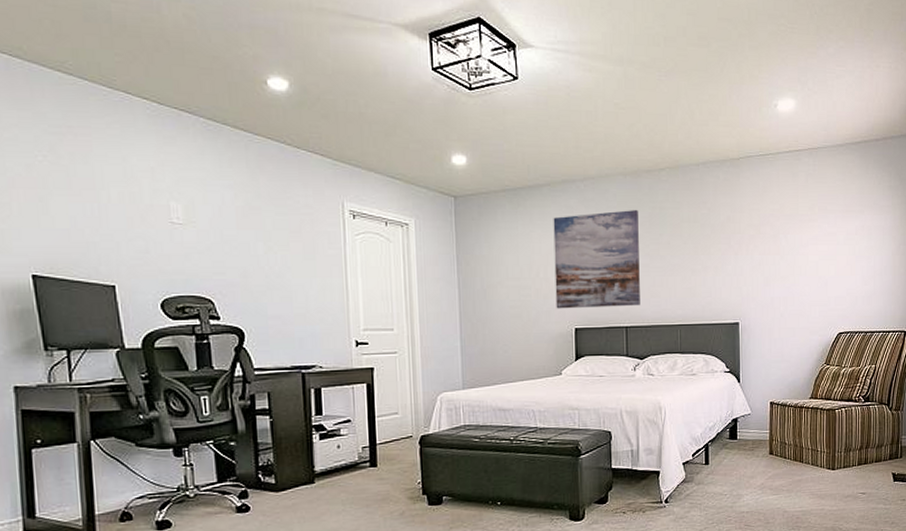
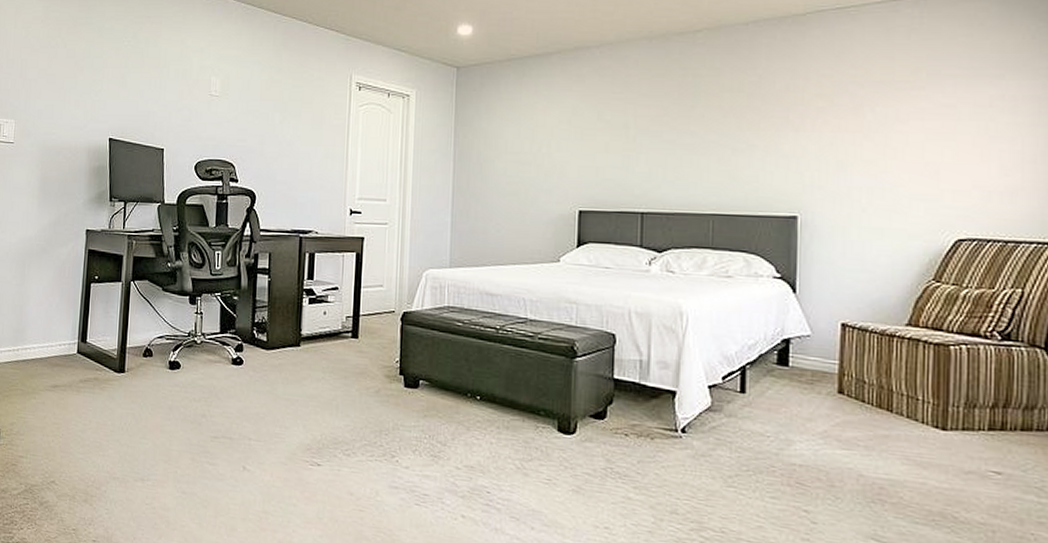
wall art: present [553,210,640,309] -> none [558,78,665,189]

